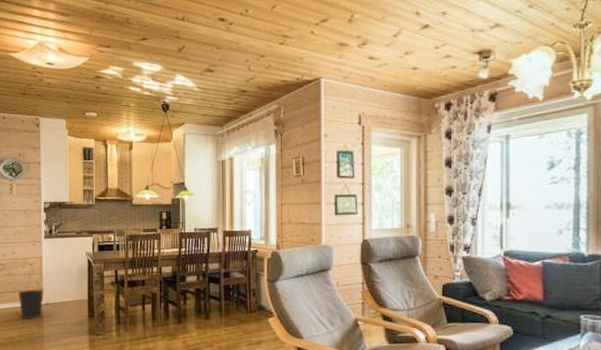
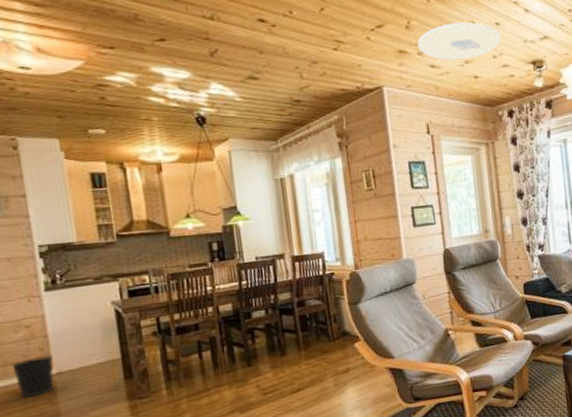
ceiling light: none [358,12,446,52] -> present [417,22,501,61]

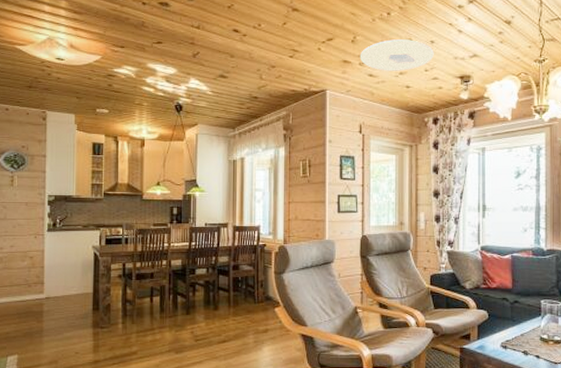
wastebasket: present [11,356,54,398] -> none [16,283,44,314]

